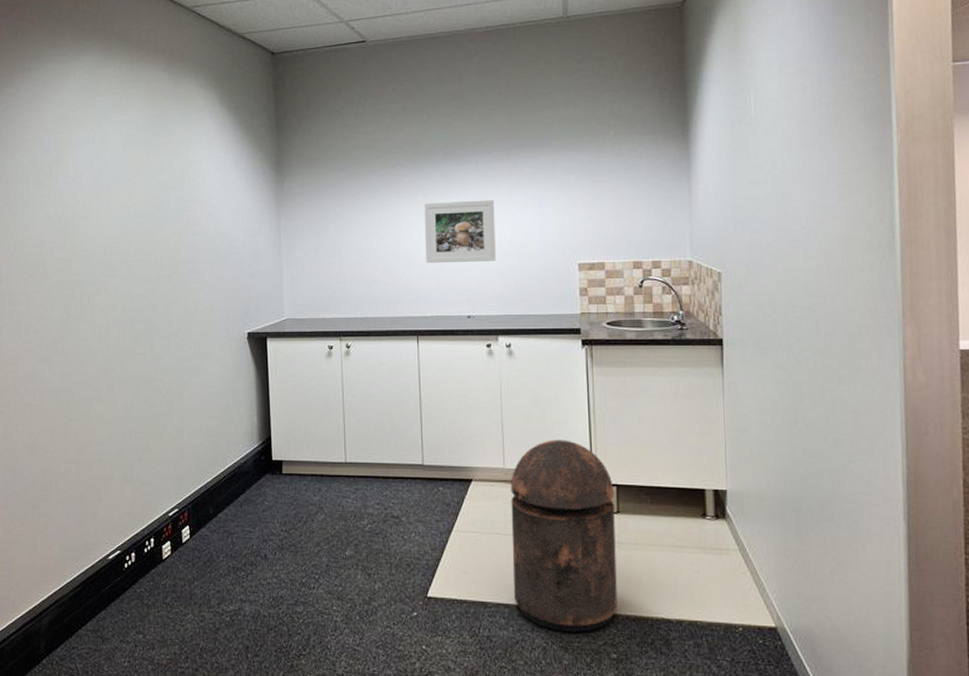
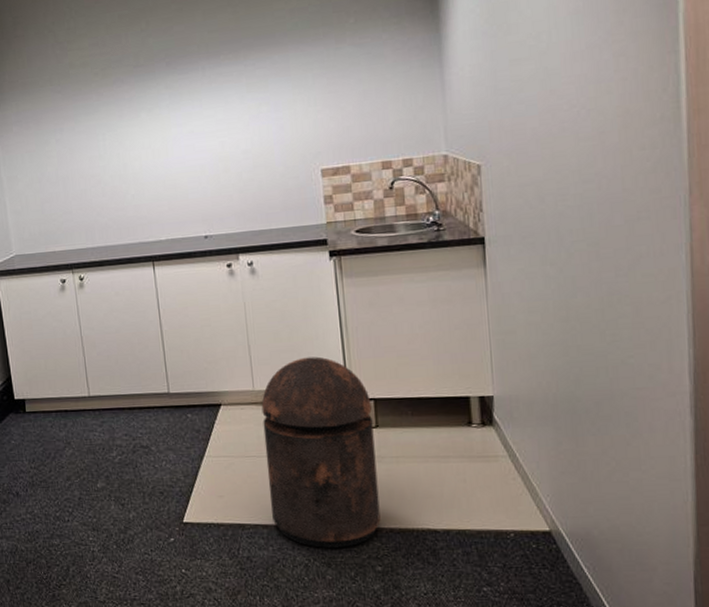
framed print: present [424,200,496,264] -> none [149,109,231,185]

